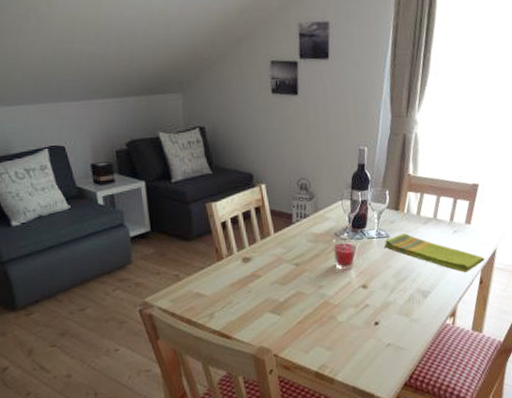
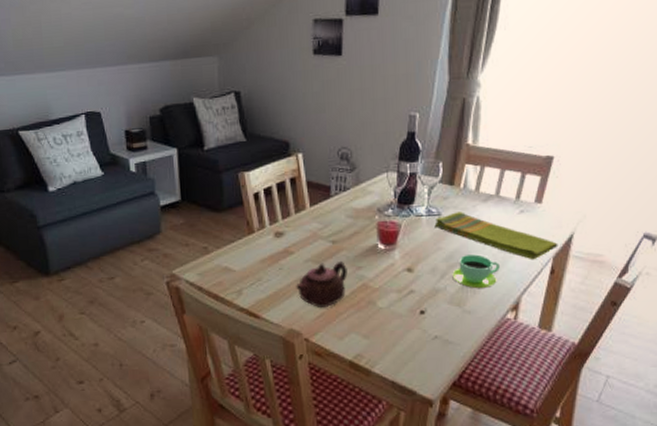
teapot: none [264,281,310,326] -> present [296,260,348,309]
cup: none [400,270,439,300] -> present [452,254,500,289]

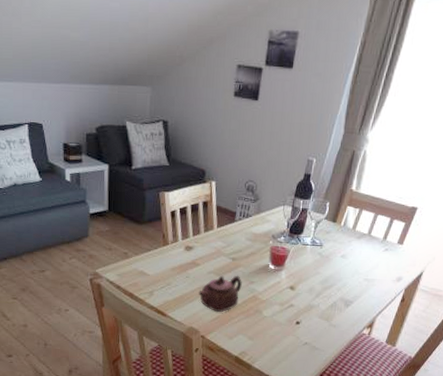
dish towel: present [434,212,558,260] -> none [316,245,411,290]
cup: present [452,254,500,289] -> none [325,280,363,309]

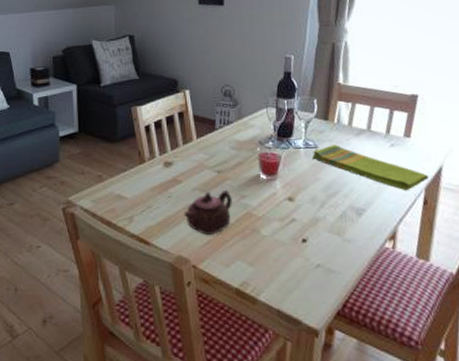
dish towel: none [316,245,411,290] -> present [312,145,429,191]

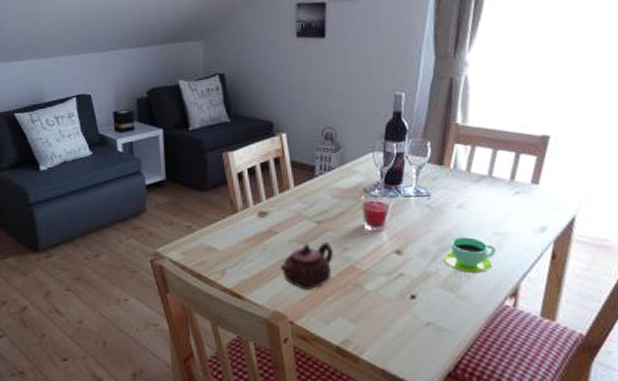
dish towel: present [312,145,429,191] -> none [424,192,559,244]
cup: none [331,185,376,219] -> present [444,237,496,274]

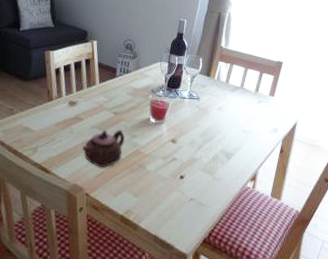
cup: present [444,237,496,274] -> none [206,132,242,161]

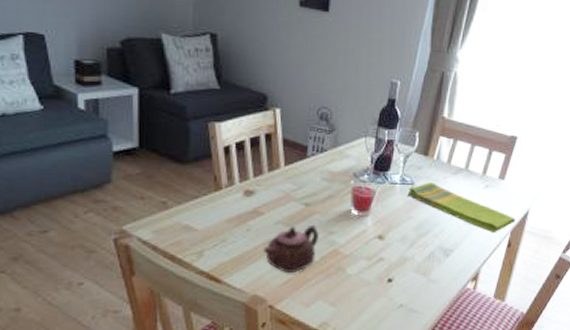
dish towel: none [194,98,286,141] -> present [407,182,516,233]

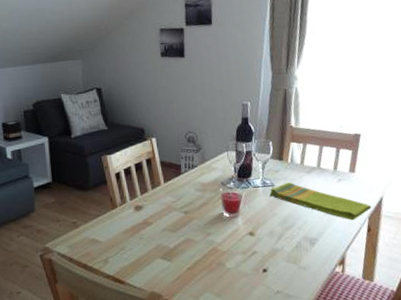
teapot: present [263,224,319,274] -> none [155,228,199,272]

